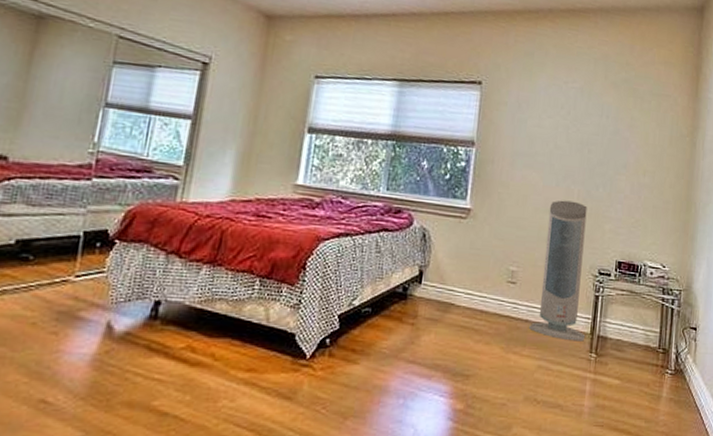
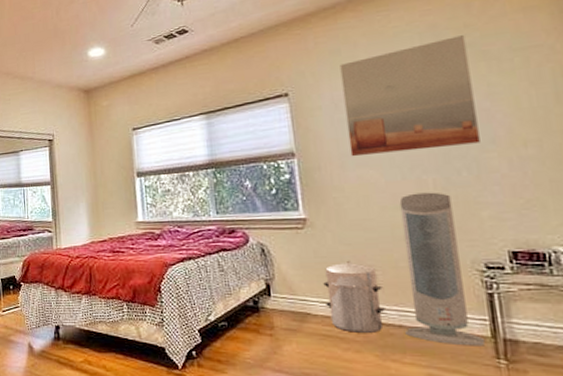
waste bin: none [470,254,520,326] -> present [323,260,385,333]
wall art: none [521,67,625,166] -> present [340,35,480,157]

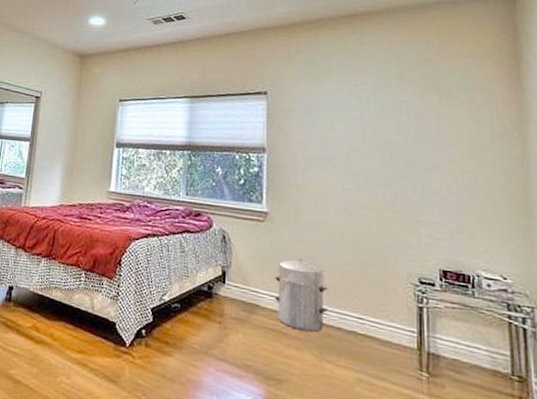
wall art: present [340,35,480,157] -> none [315,67,426,166]
air purifier: present [399,192,486,346] -> none [343,203,412,358]

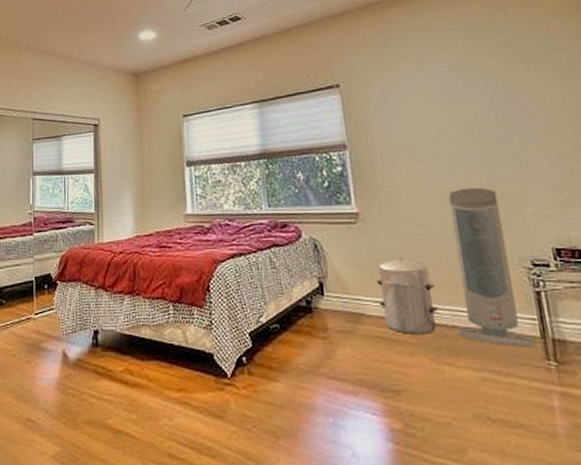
air purifier: none [343,203,412,358] -> present [448,187,536,347]

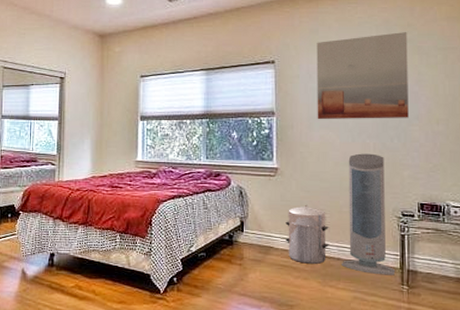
wall art: none [388,35,521,151] -> present [316,32,409,120]

